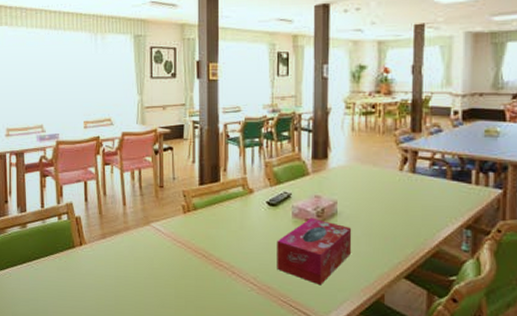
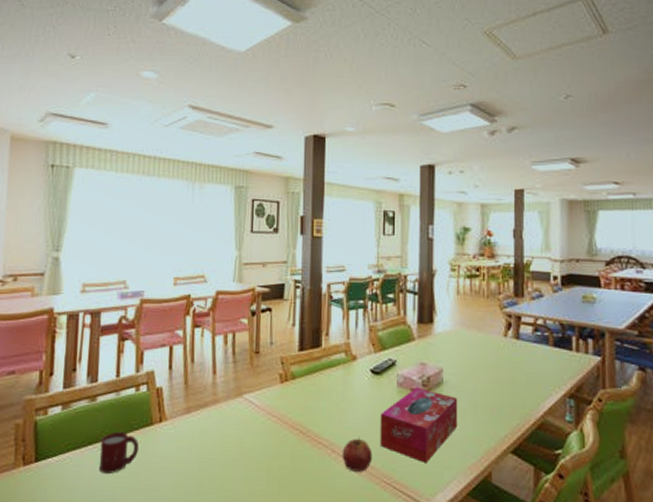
cup: none [32,252,65,287] -> present [99,431,140,474]
apple: none [241,262,270,291] -> present [342,438,373,472]

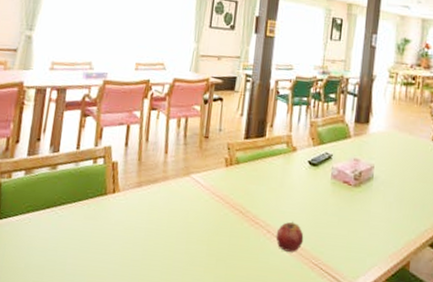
cup: present [99,431,140,474] -> none [55,198,93,236]
tissue box: present [380,387,458,464] -> none [311,180,386,249]

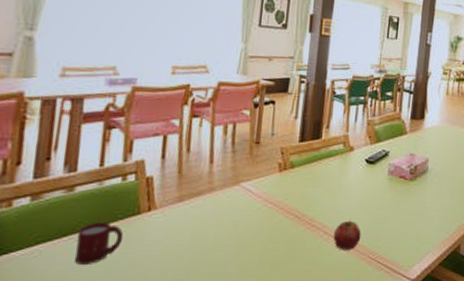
cup: none [55,198,93,236] -> present [75,221,124,264]

